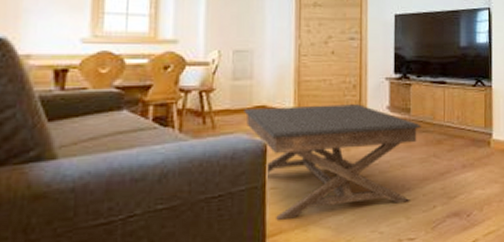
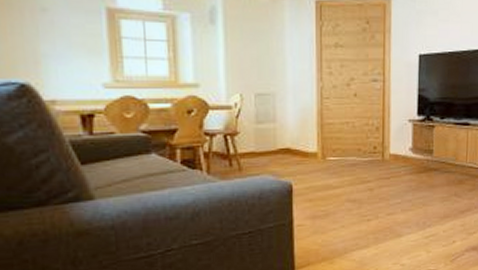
coffee table: present [244,104,421,221] -> none [268,146,443,255]

